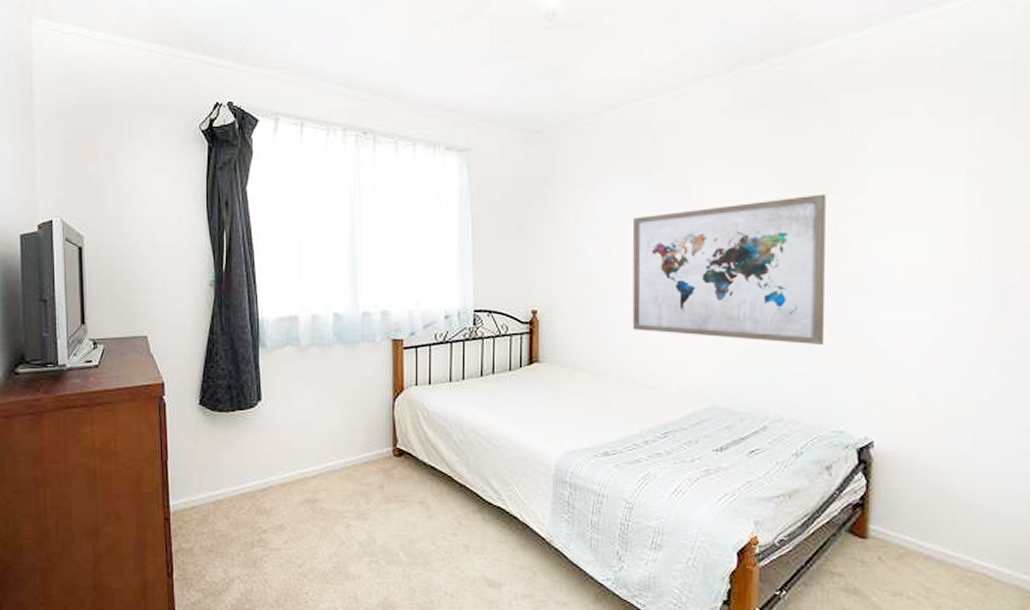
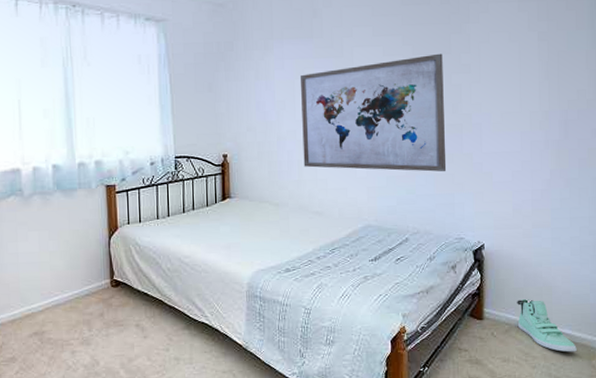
sneaker: none [917,517,1004,594] -> present [517,299,577,353]

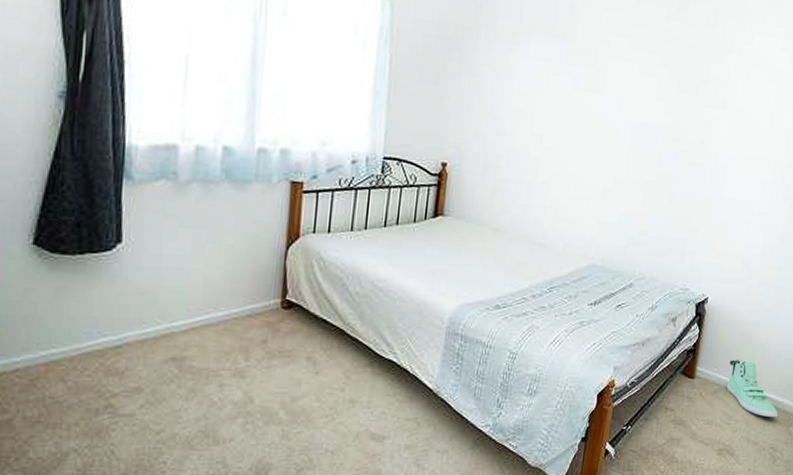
wall art: present [301,53,447,172] -> none [533,81,700,215]

